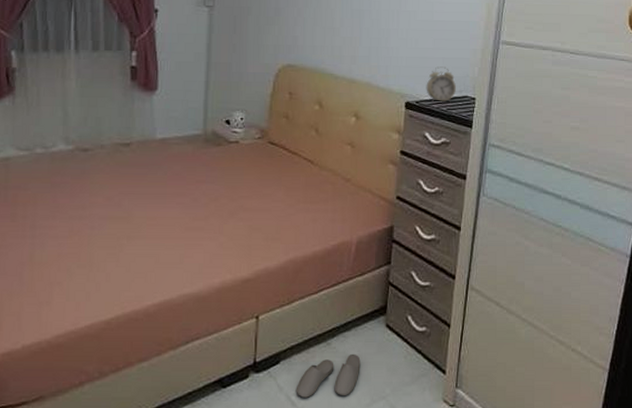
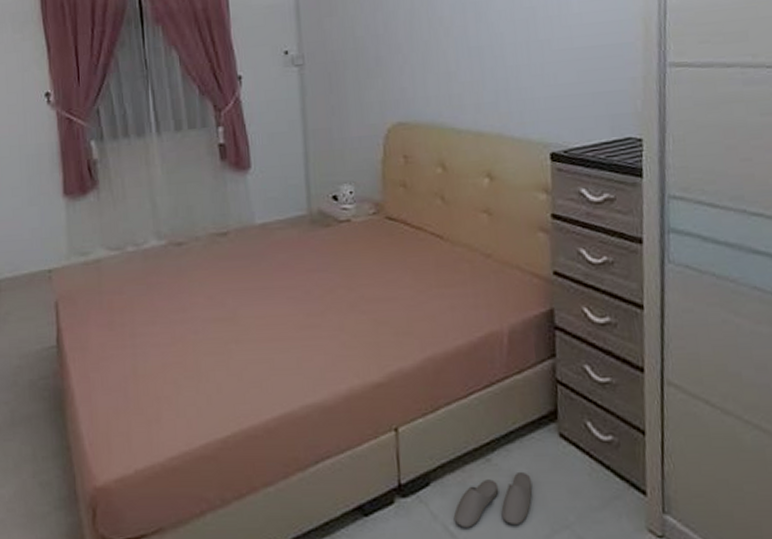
alarm clock: present [426,66,457,103] -> none [574,104,616,149]

